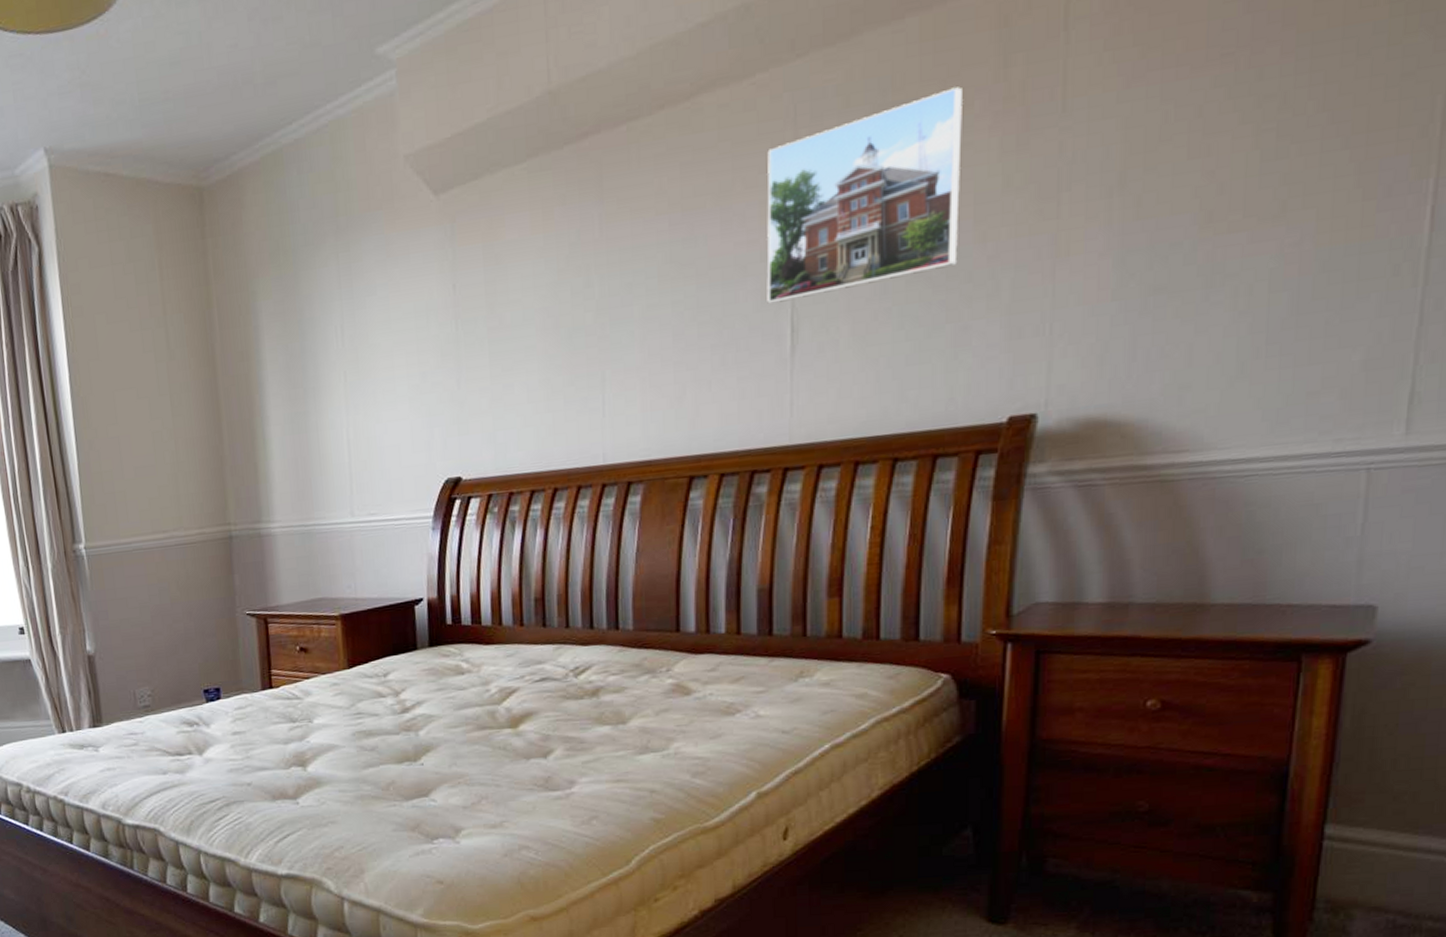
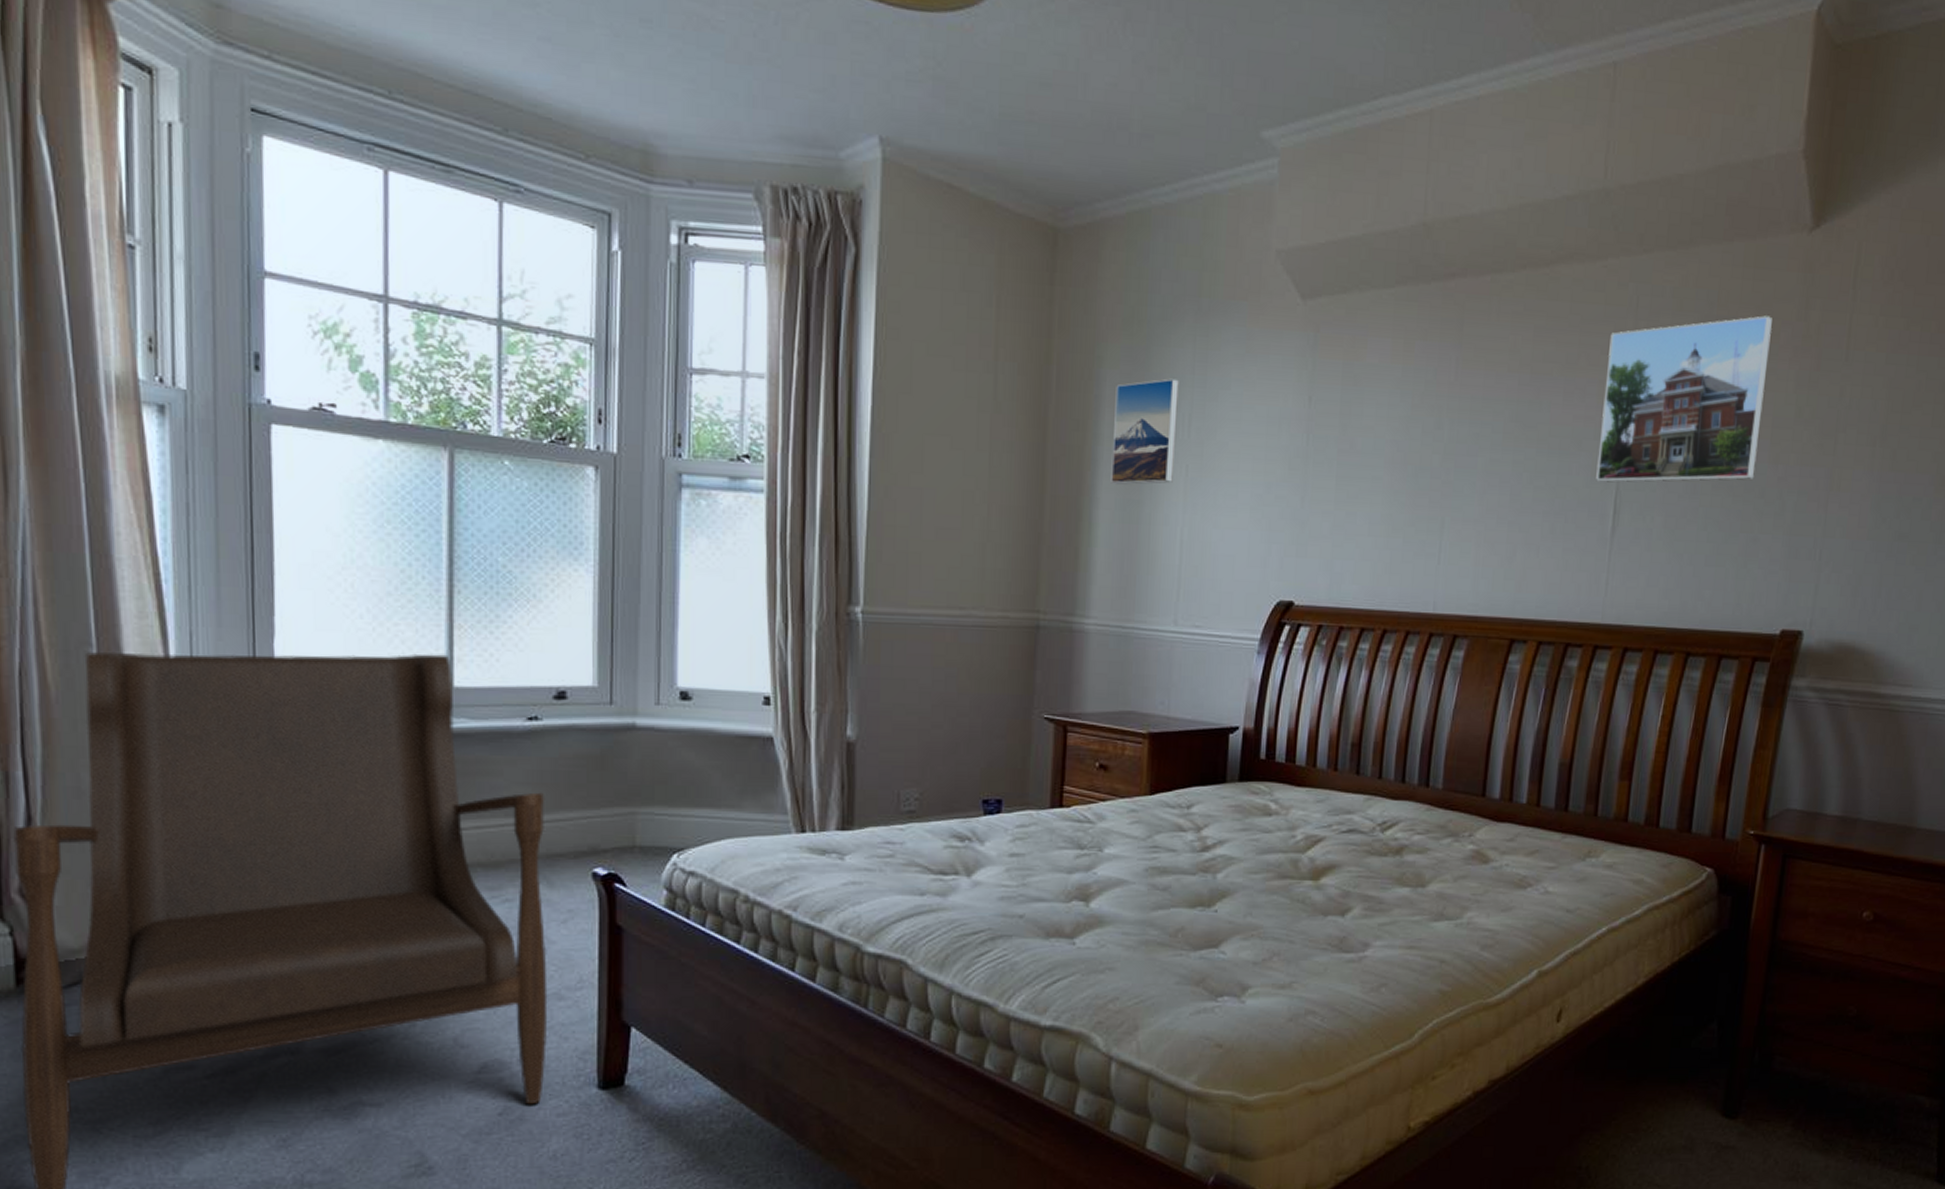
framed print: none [271,296,334,402] -> present [1111,378,1179,485]

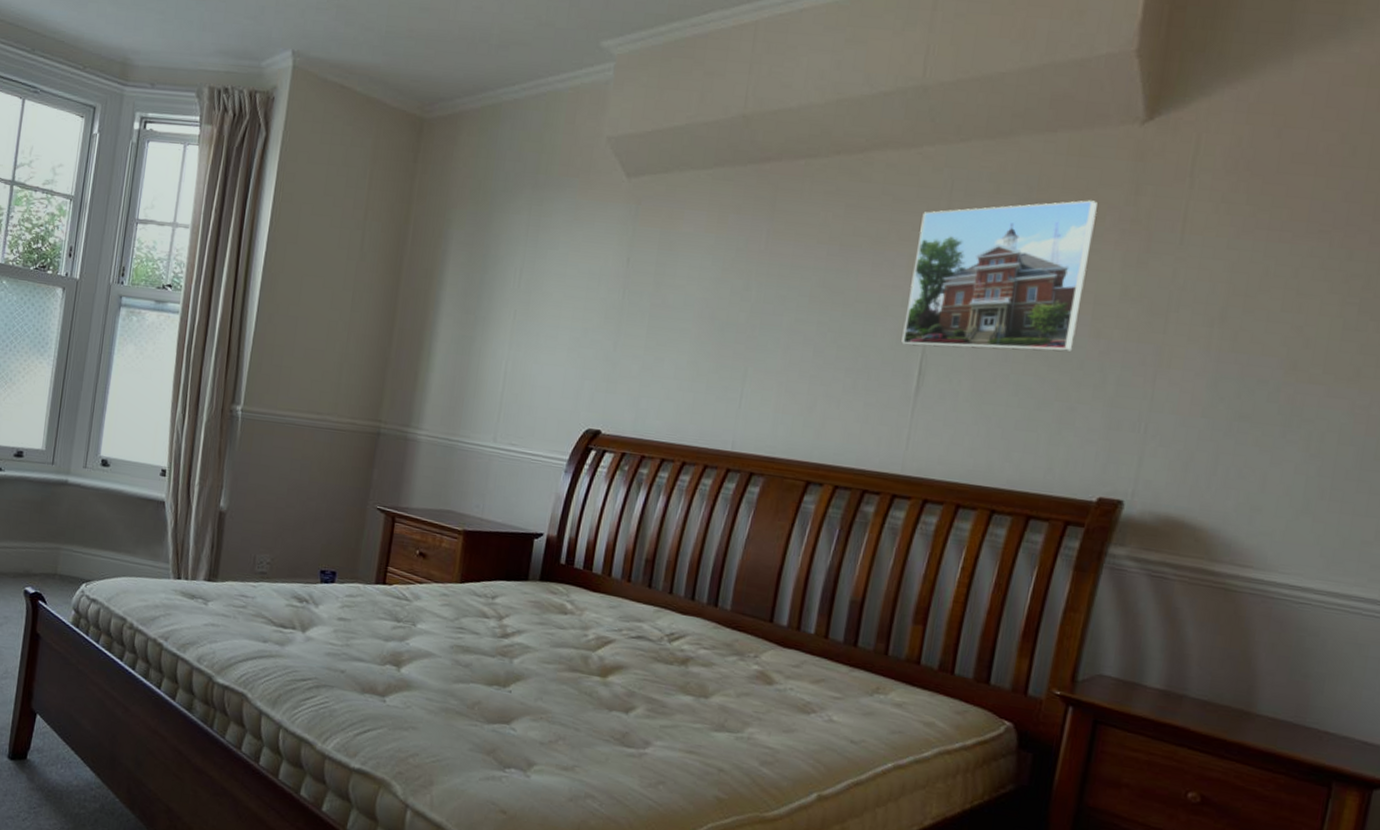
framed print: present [1111,378,1179,485] -> none [449,239,514,324]

